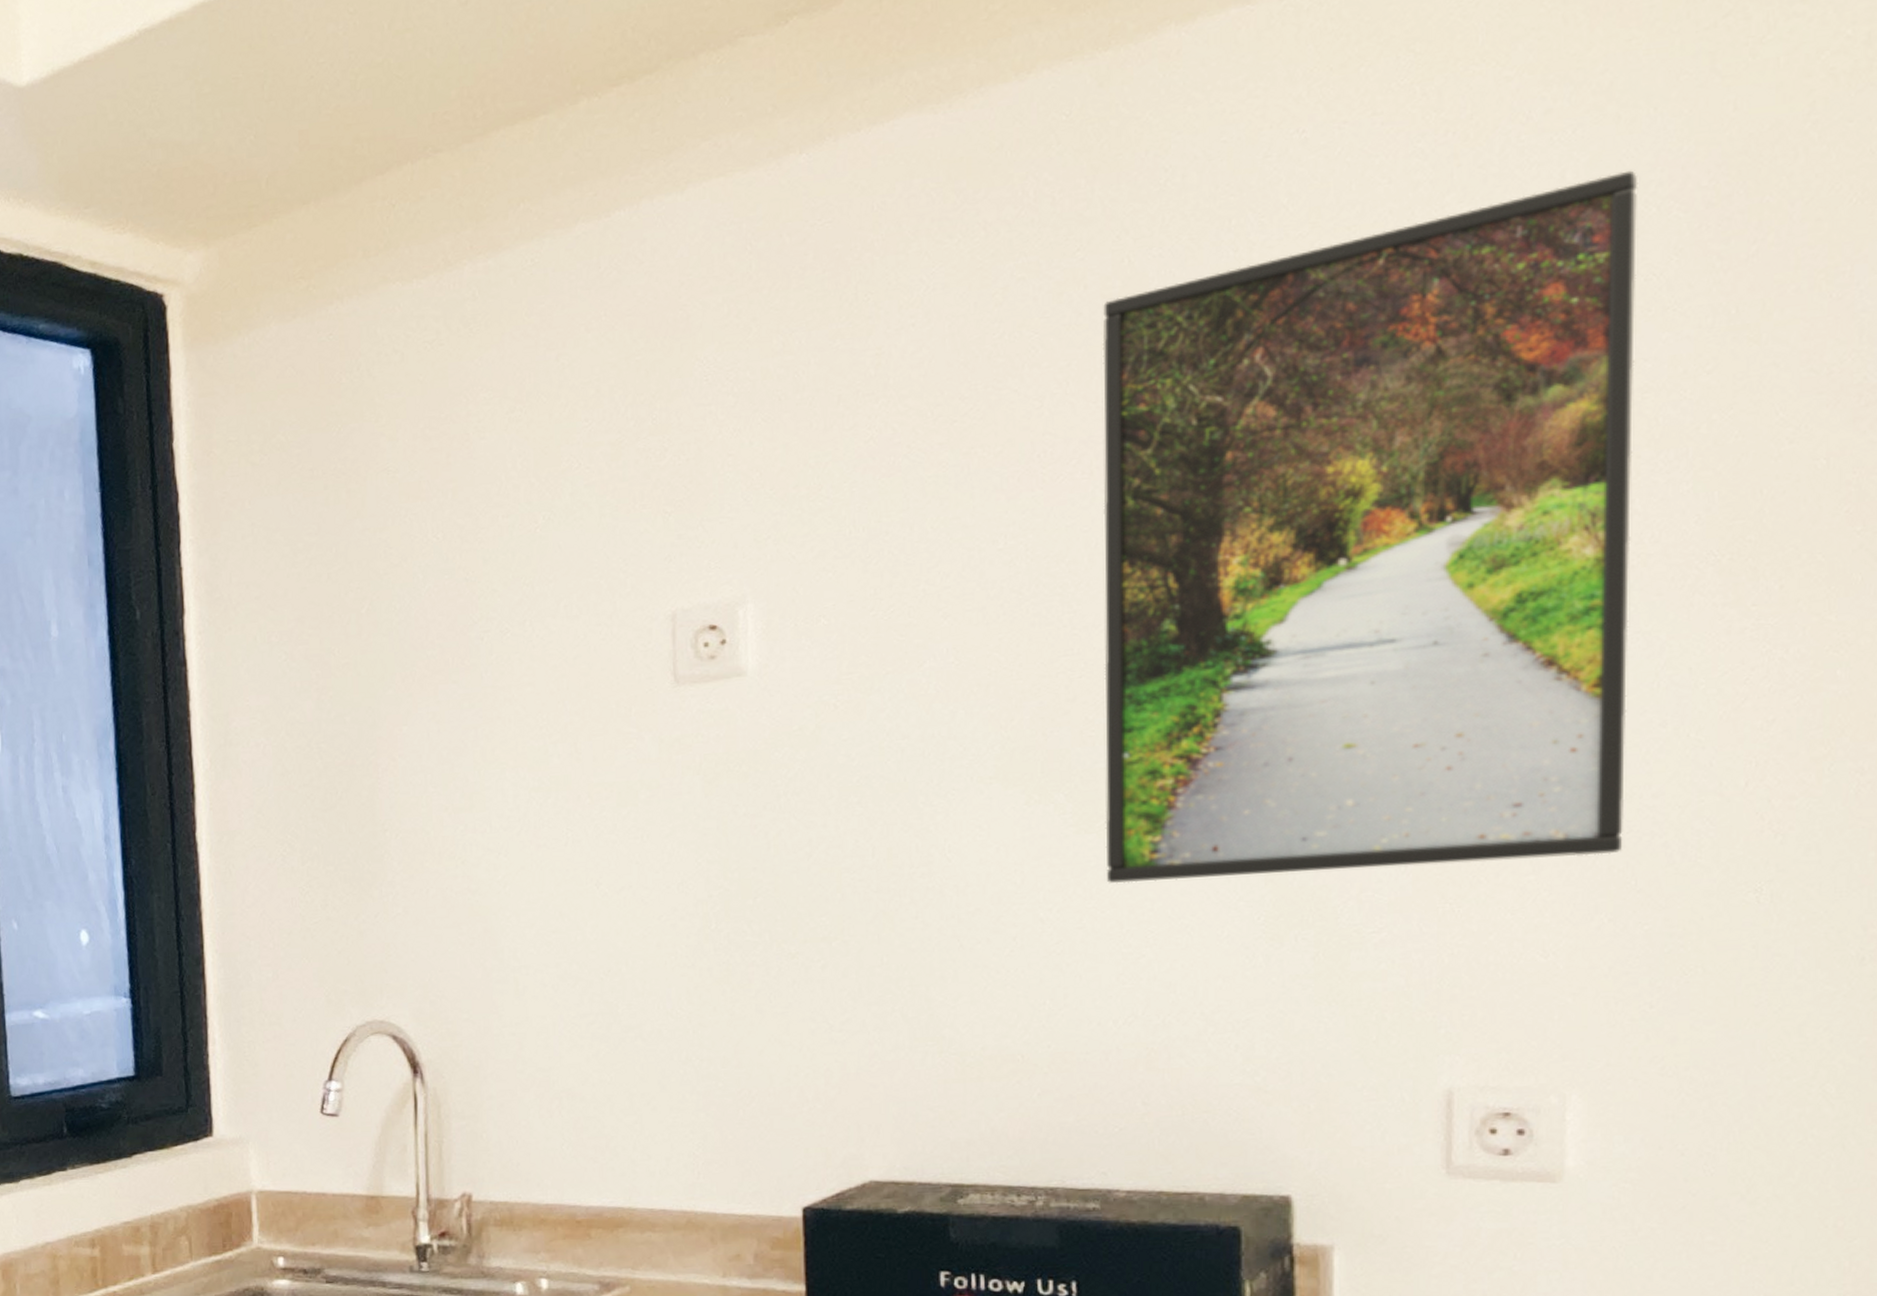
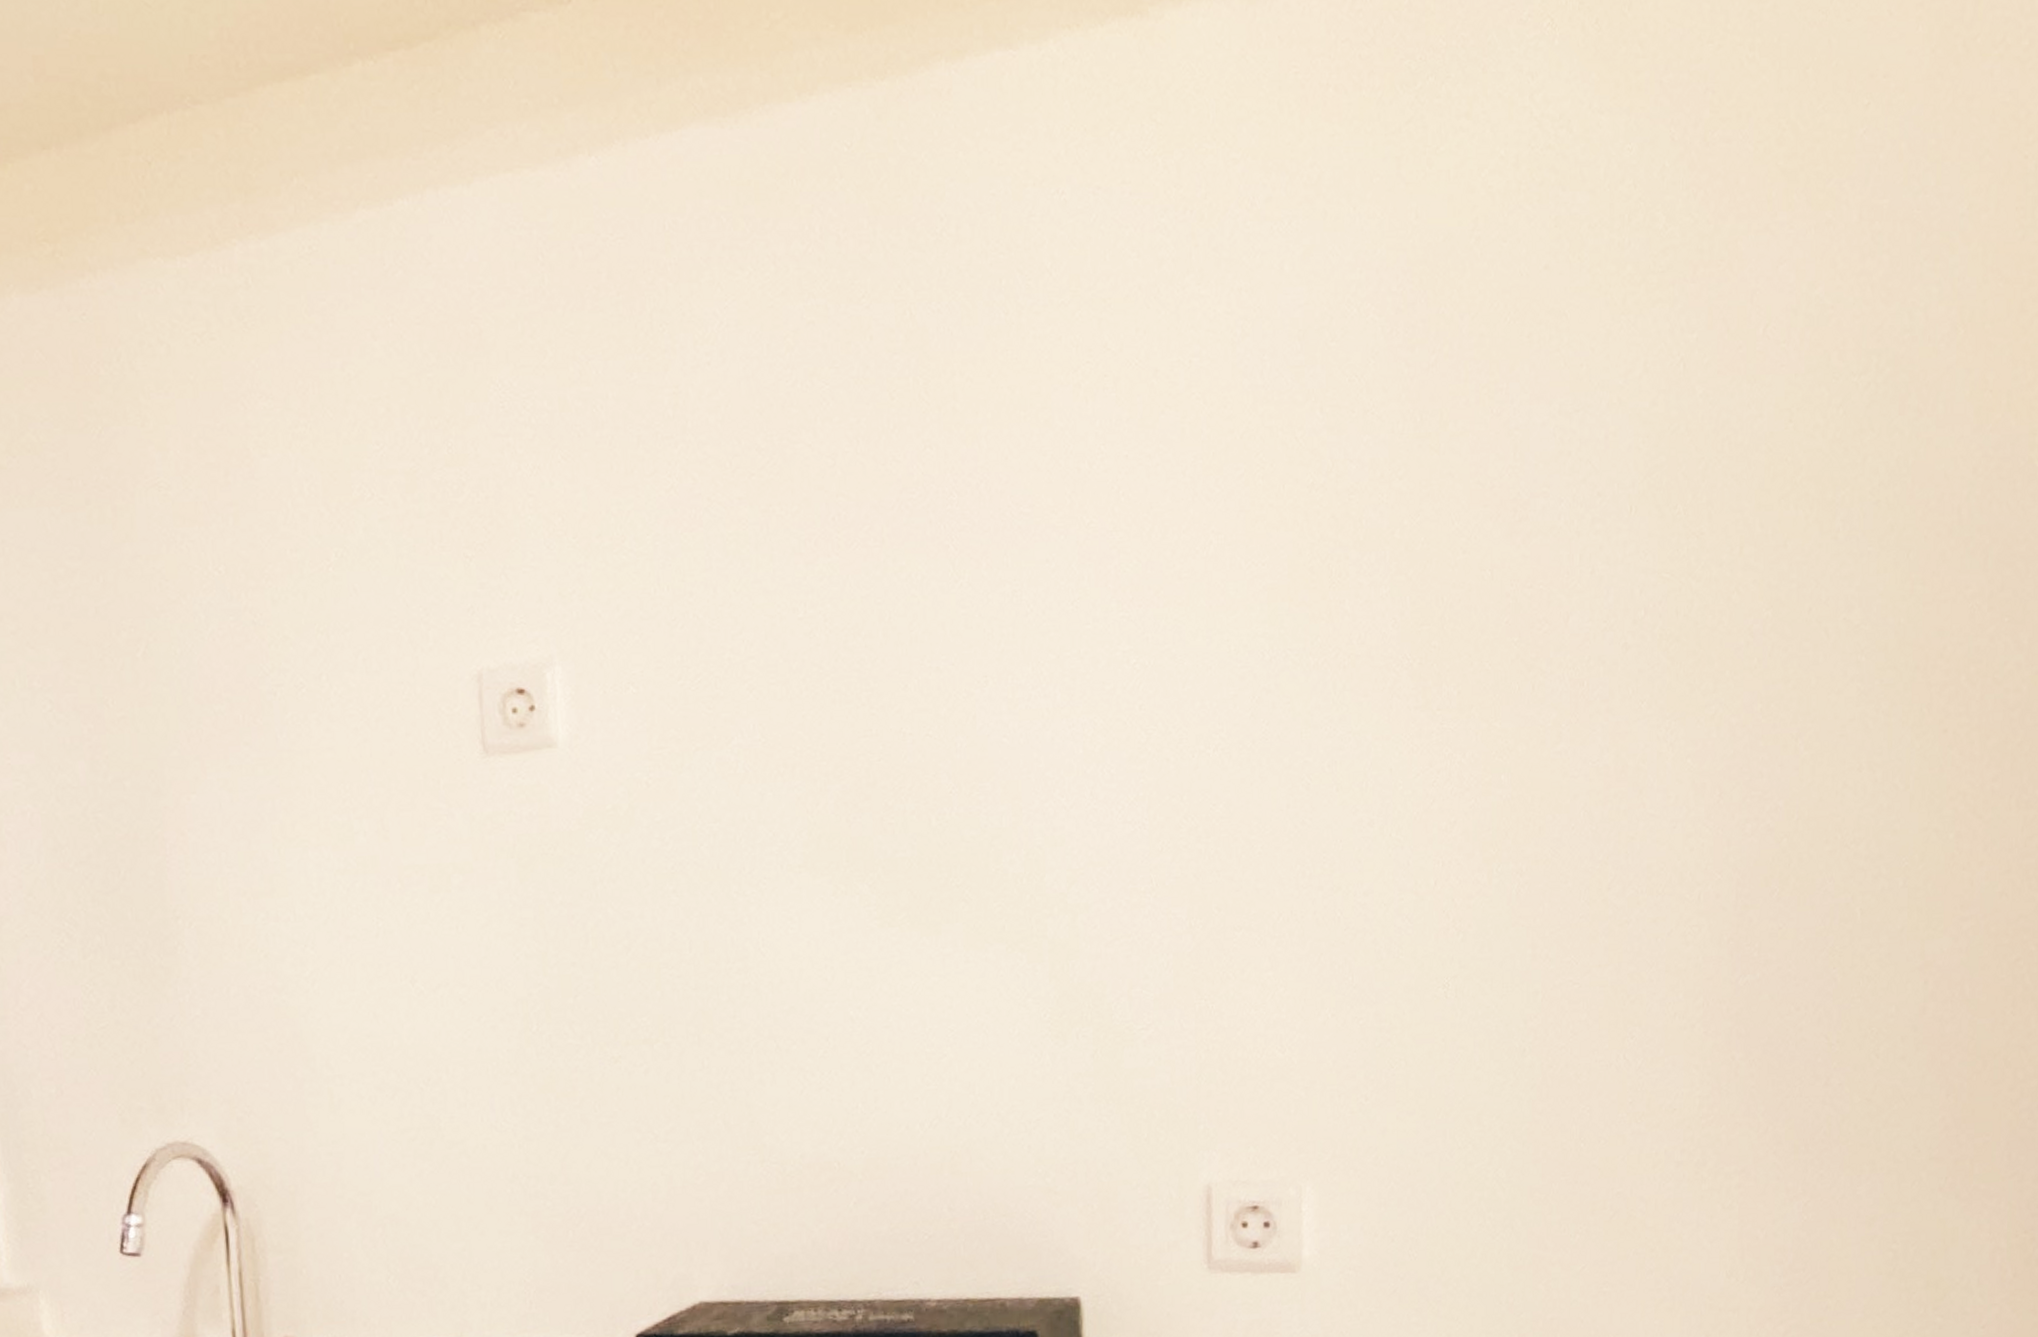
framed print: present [1102,170,1639,884] -> none [888,268,1343,980]

